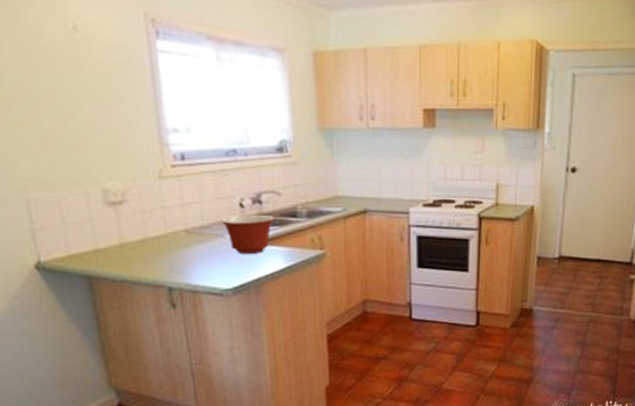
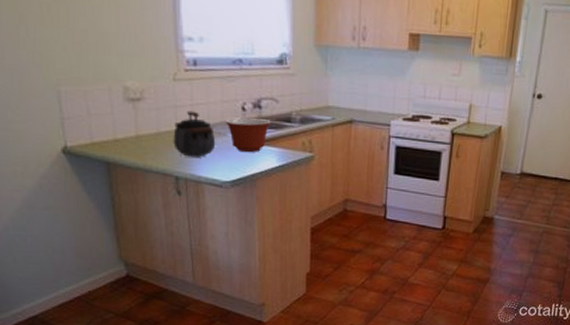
kettle: none [162,211,213,264] -> present [173,110,216,157]

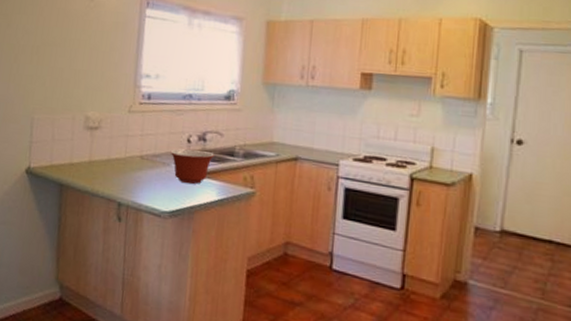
kettle: present [173,110,216,157] -> none [120,140,160,186]

